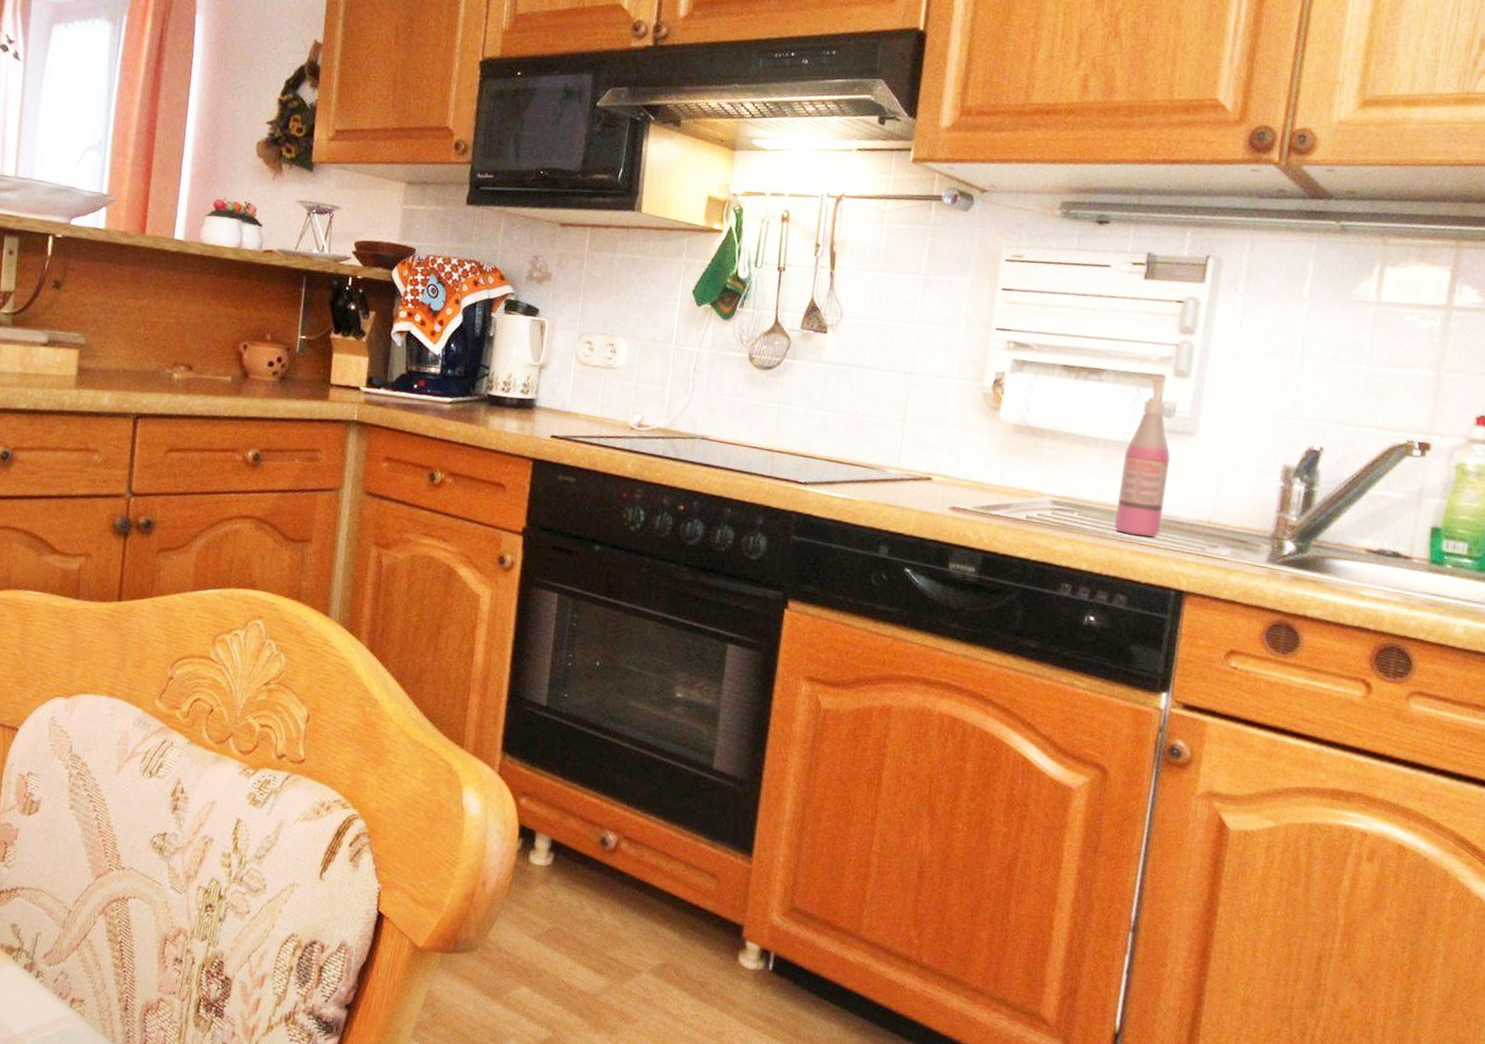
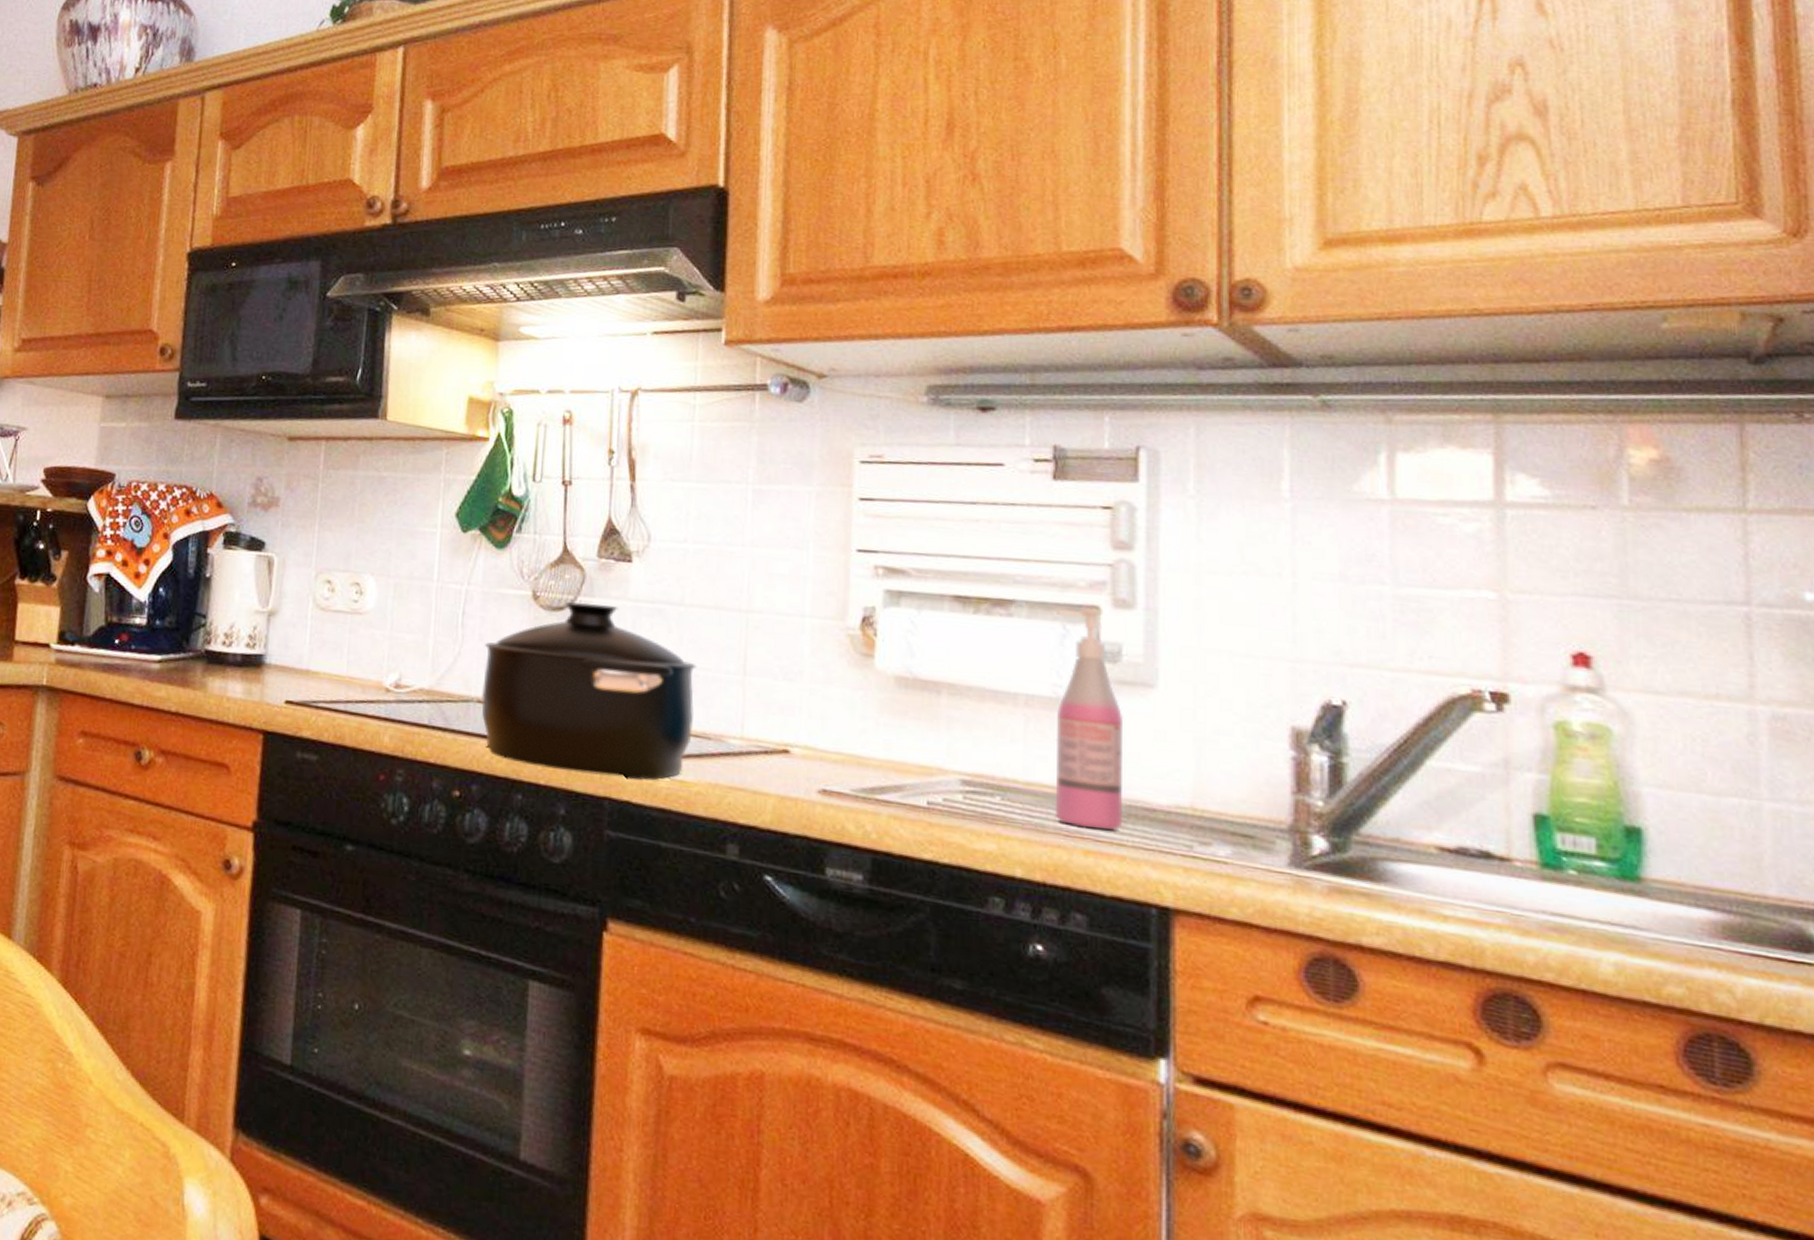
saucepan: none [704,363,869,498] -> present [481,602,697,779]

